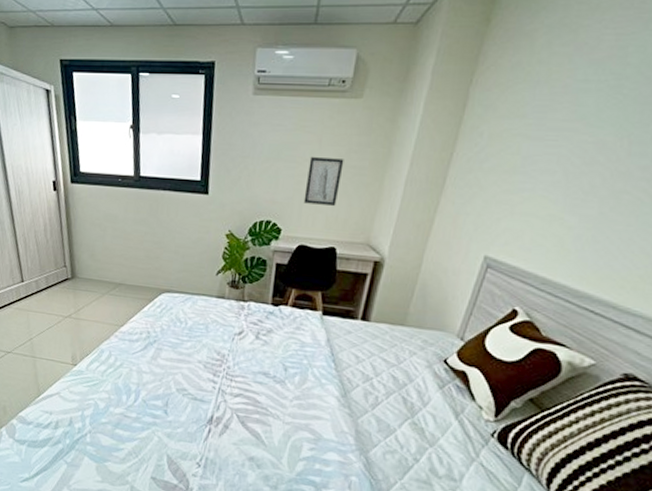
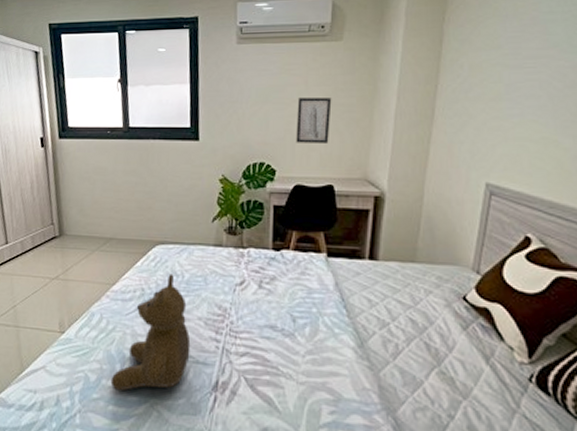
teddy bear: none [117,320,191,419] -> present [110,273,191,391]

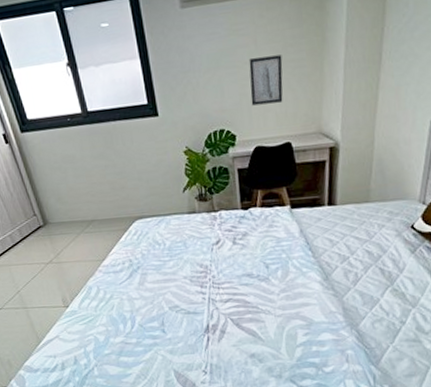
teddy bear: present [110,273,191,391] -> none [117,243,182,345]

